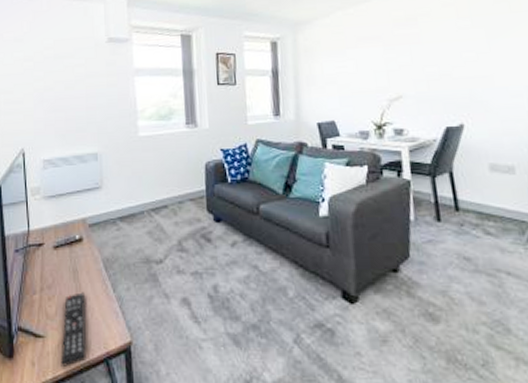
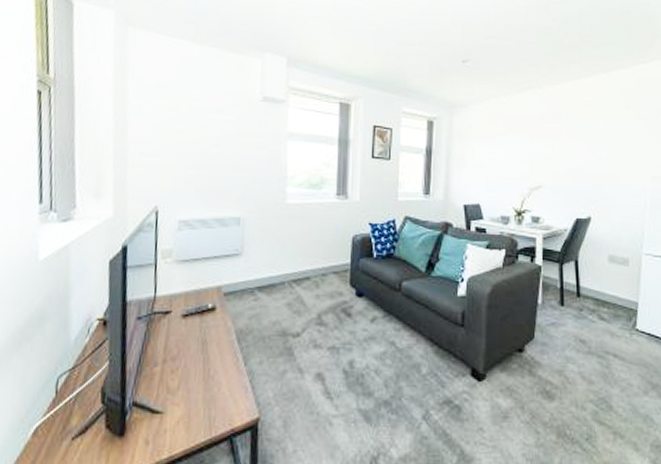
remote control: present [61,292,86,368] -> none [179,365,214,446]

